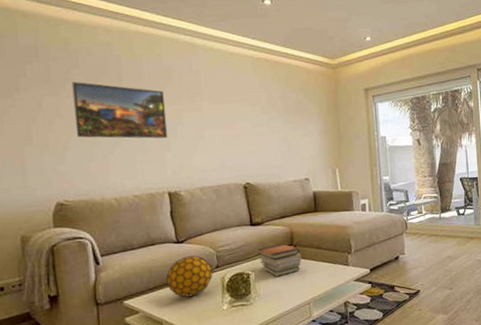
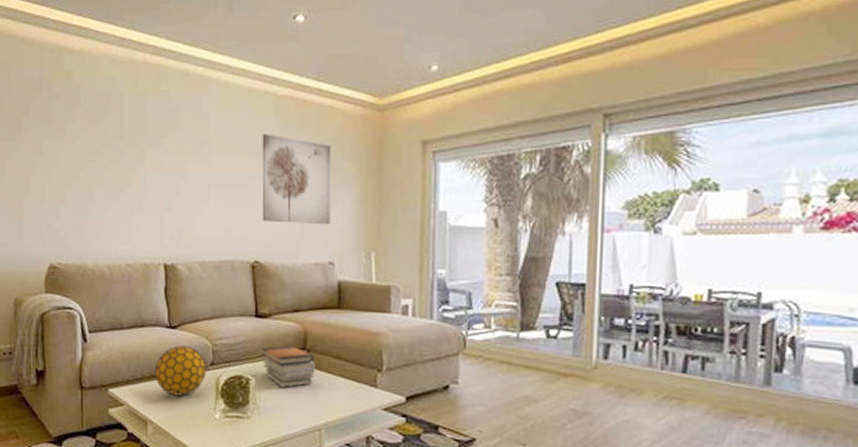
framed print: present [72,82,168,139] -> none [72,123,169,197]
wall art: none [244,86,304,153] -> present [262,134,331,225]

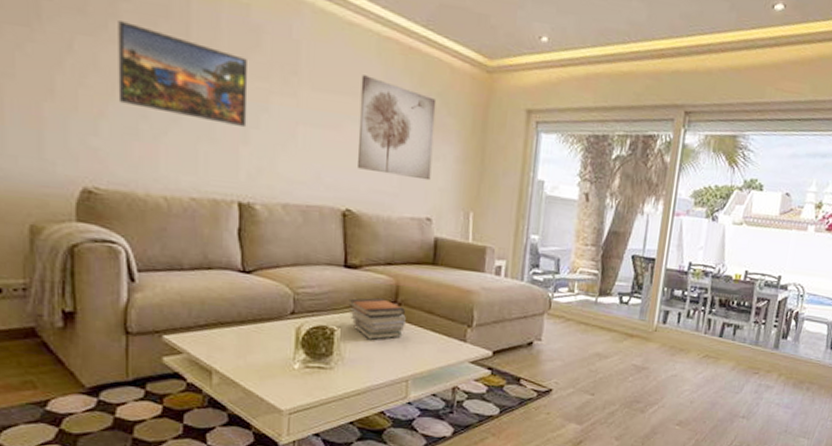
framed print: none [72,123,169,197] -> present [118,21,248,128]
decorative ball: present [154,346,207,396] -> none [223,292,286,346]

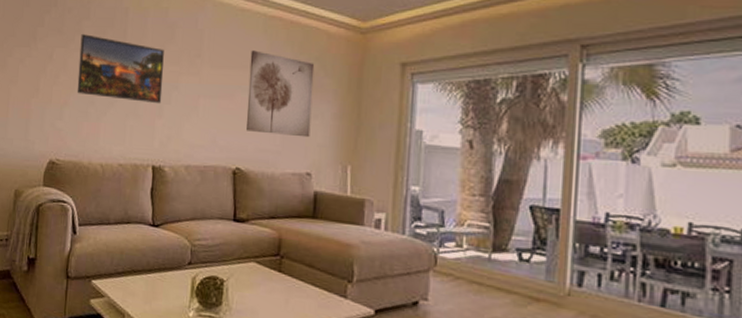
book stack: present [348,297,406,340] -> none [236,250,288,292]

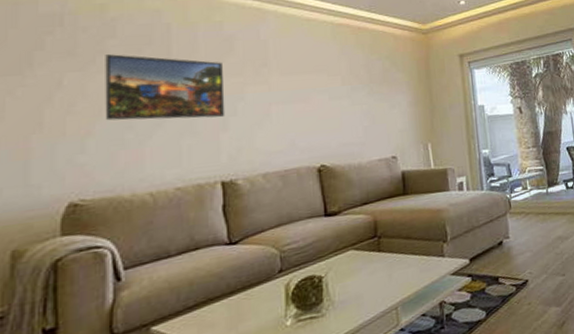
wall art: present [246,50,315,138] -> none [322,55,391,129]

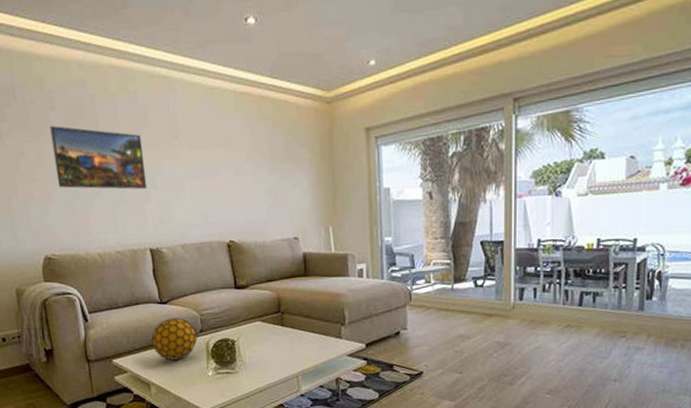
decorative ball: none [212,259,275,315] -> present [151,318,197,361]

